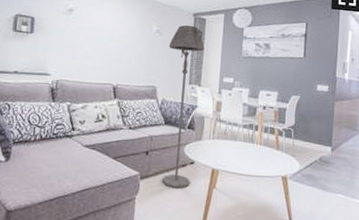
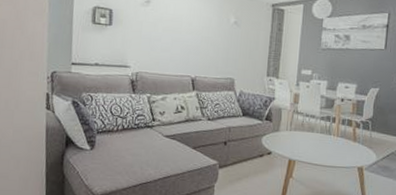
floor lamp: present [162,25,205,188] -> none [240,16,283,177]

